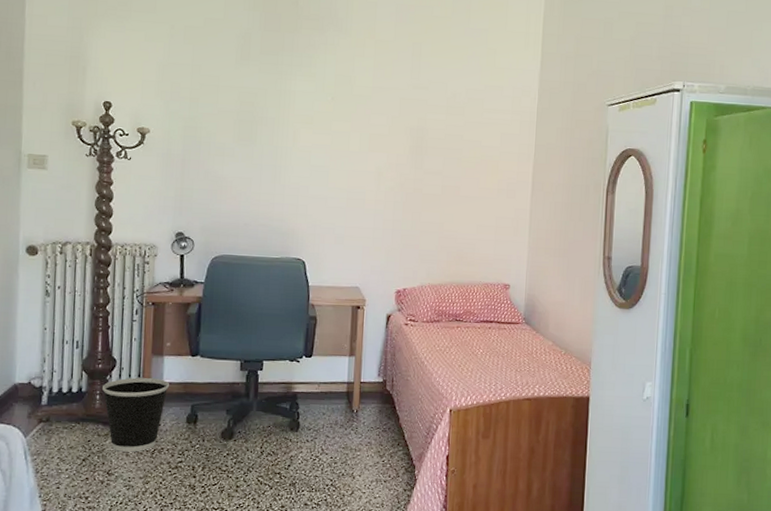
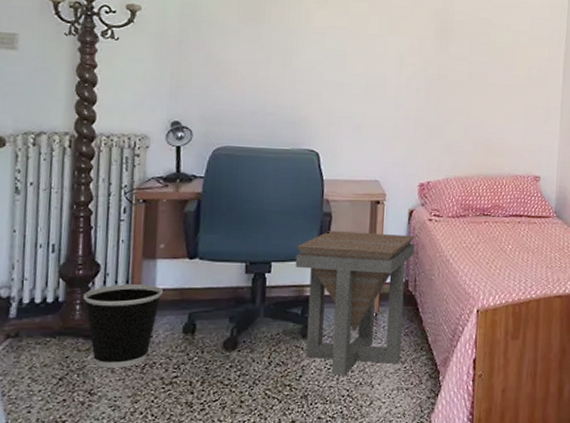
side table: none [284,333,392,466] -> present [295,231,415,375]

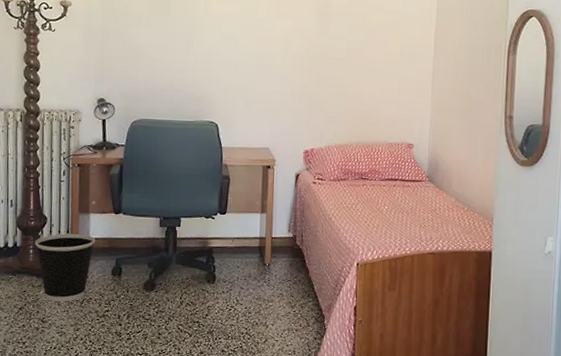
side table: present [295,231,415,375] -> none [200,192,301,315]

